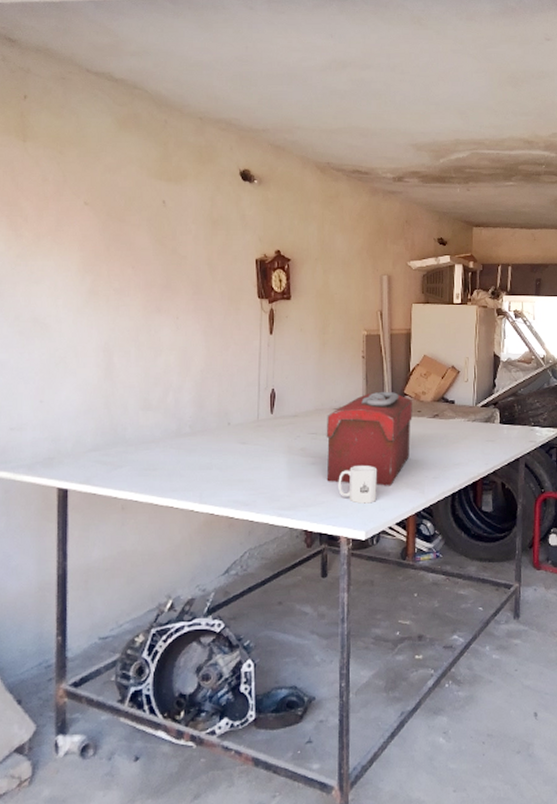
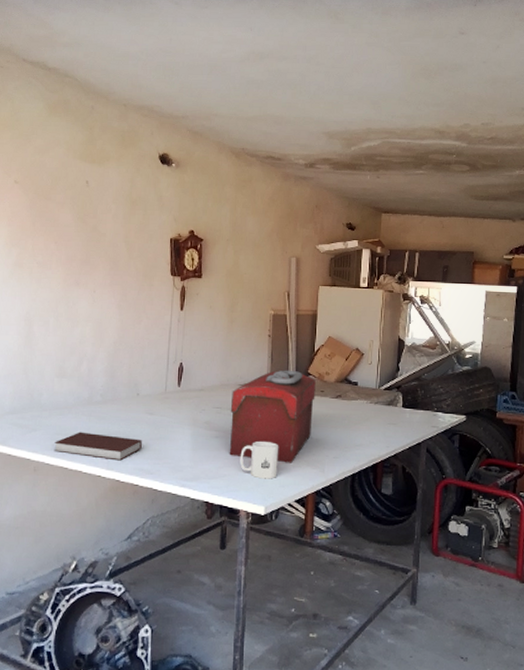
notebook: none [142,466,235,494] -> present [54,431,142,461]

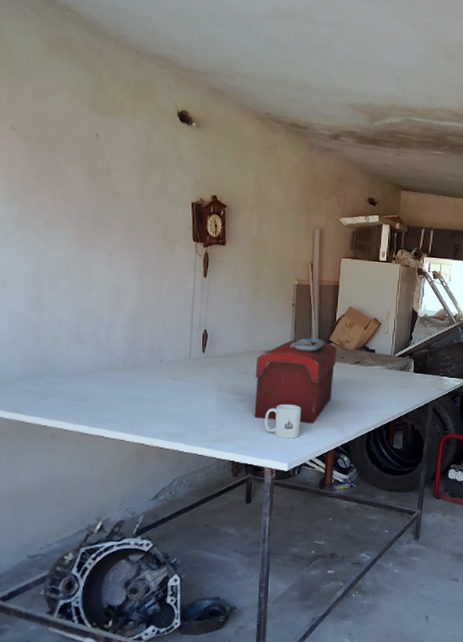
notebook: present [54,431,142,461] -> none [72,397,167,425]

